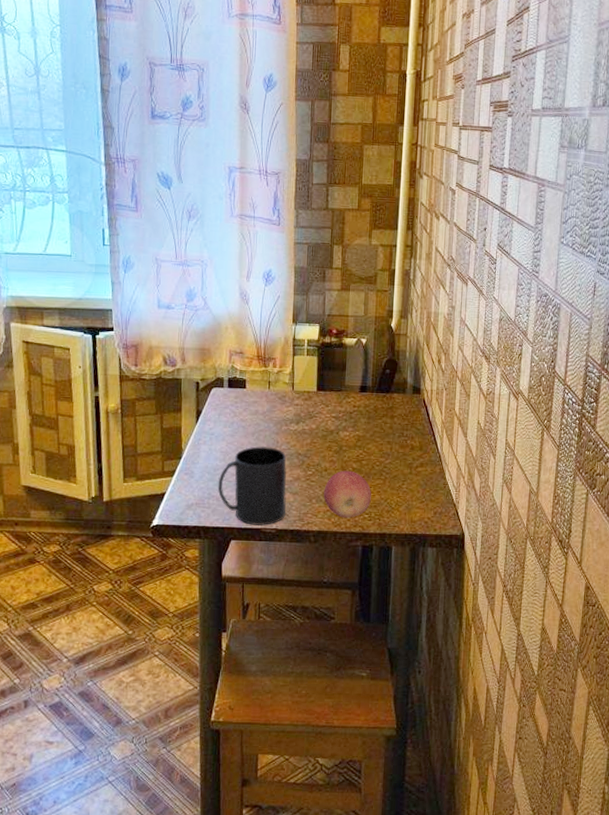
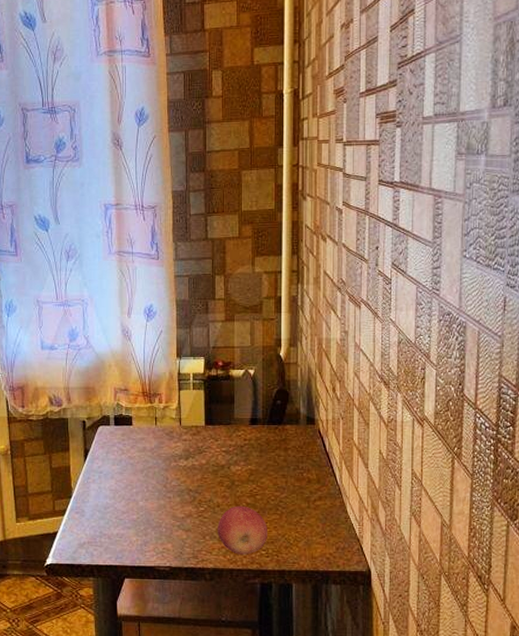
mug: present [217,446,287,526] -> none [109,483,180,564]

